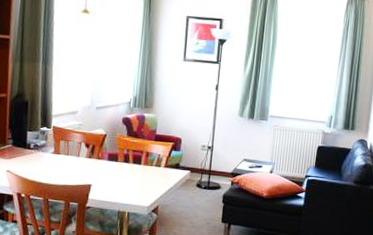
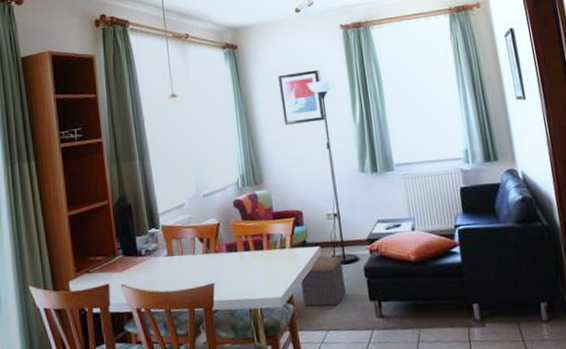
footstool: none [166,180,206,221] -> present [299,256,347,306]

